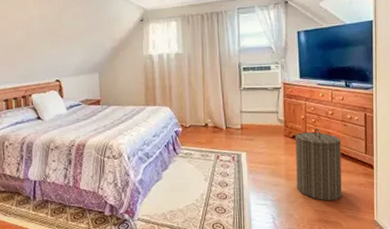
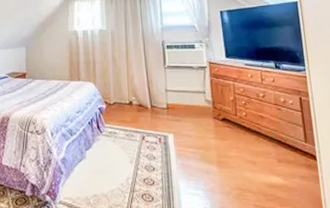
laundry hamper: present [295,128,342,201] -> none [225,111,283,195]

